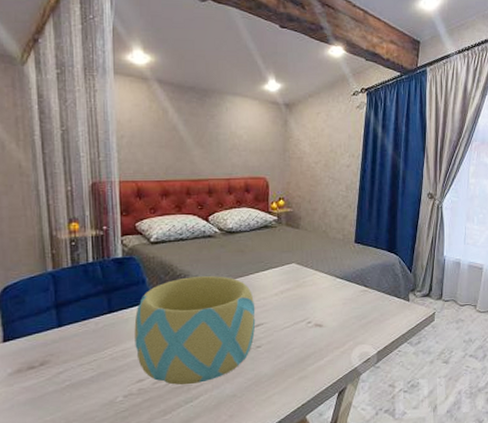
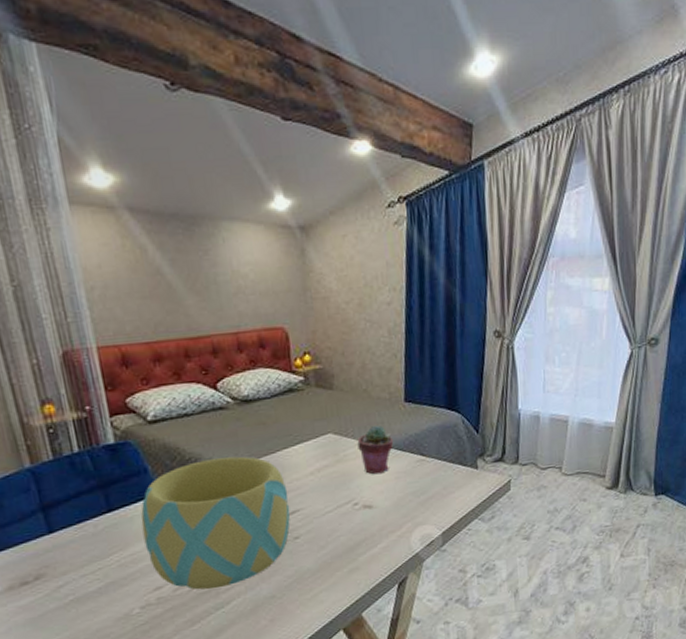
potted succulent: none [315,260,344,299] -> present [357,425,394,475]

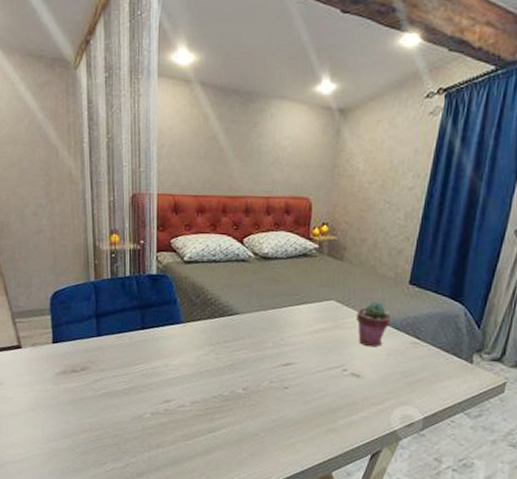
bowl: present [141,456,291,590] -> none [164,302,286,415]

